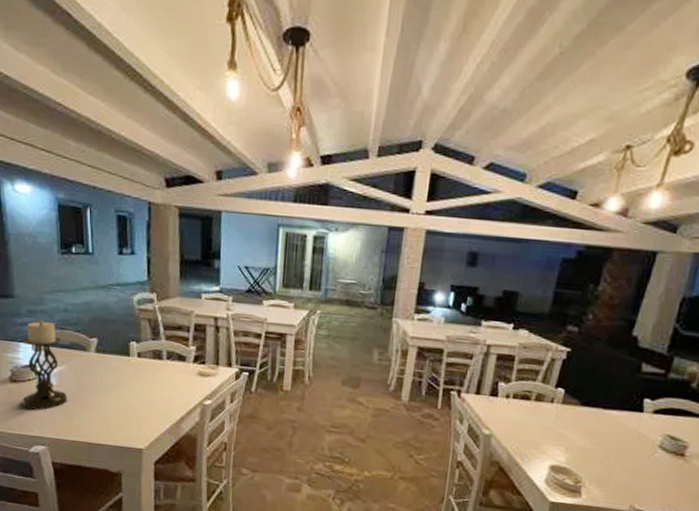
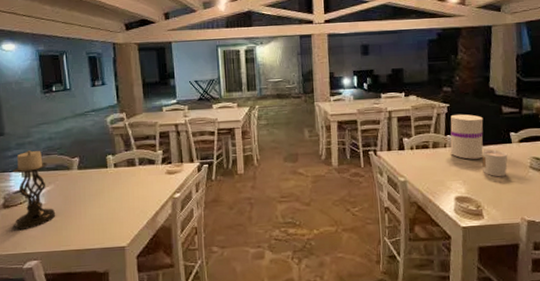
vase: none [558,363,613,425] -> present [450,114,484,160]
candle: none [594,414,634,452] -> present [482,149,508,177]

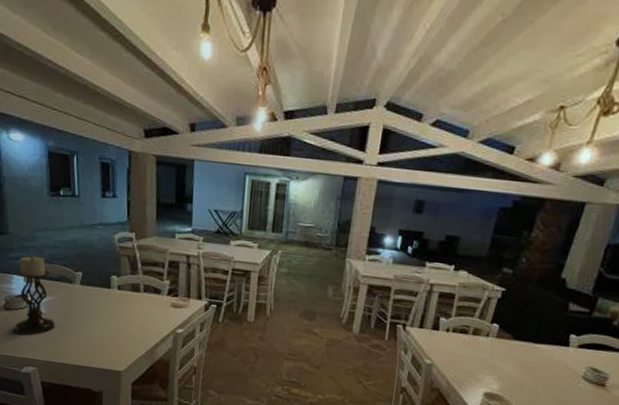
vase: present [450,114,484,160] -> none [492,301,543,357]
candle: present [482,149,508,177] -> none [524,348,560,382]

